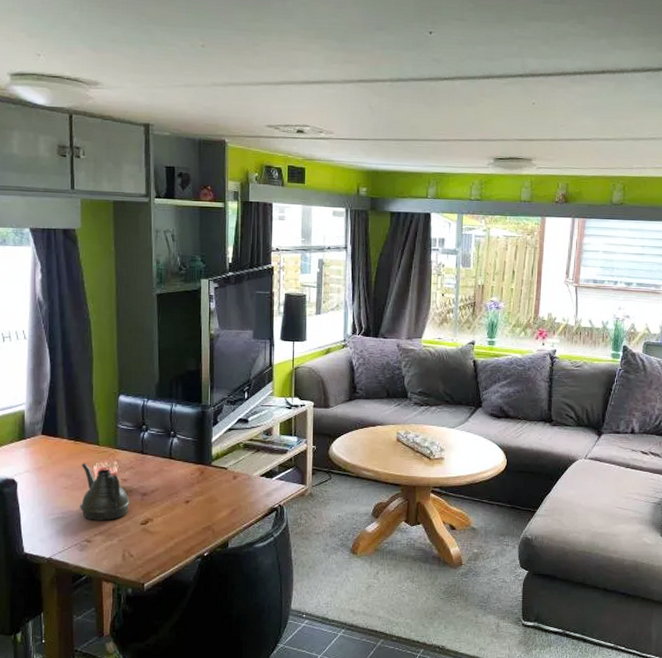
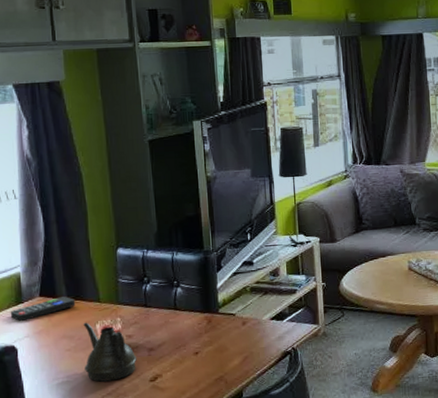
remote control: none [12,437,76,457] -> present [10,296,76,322]

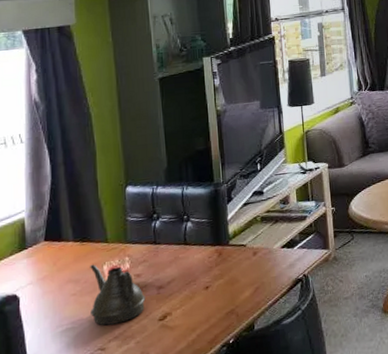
remote control: present [10,296,76,322] -> none [12,239,82,269]

